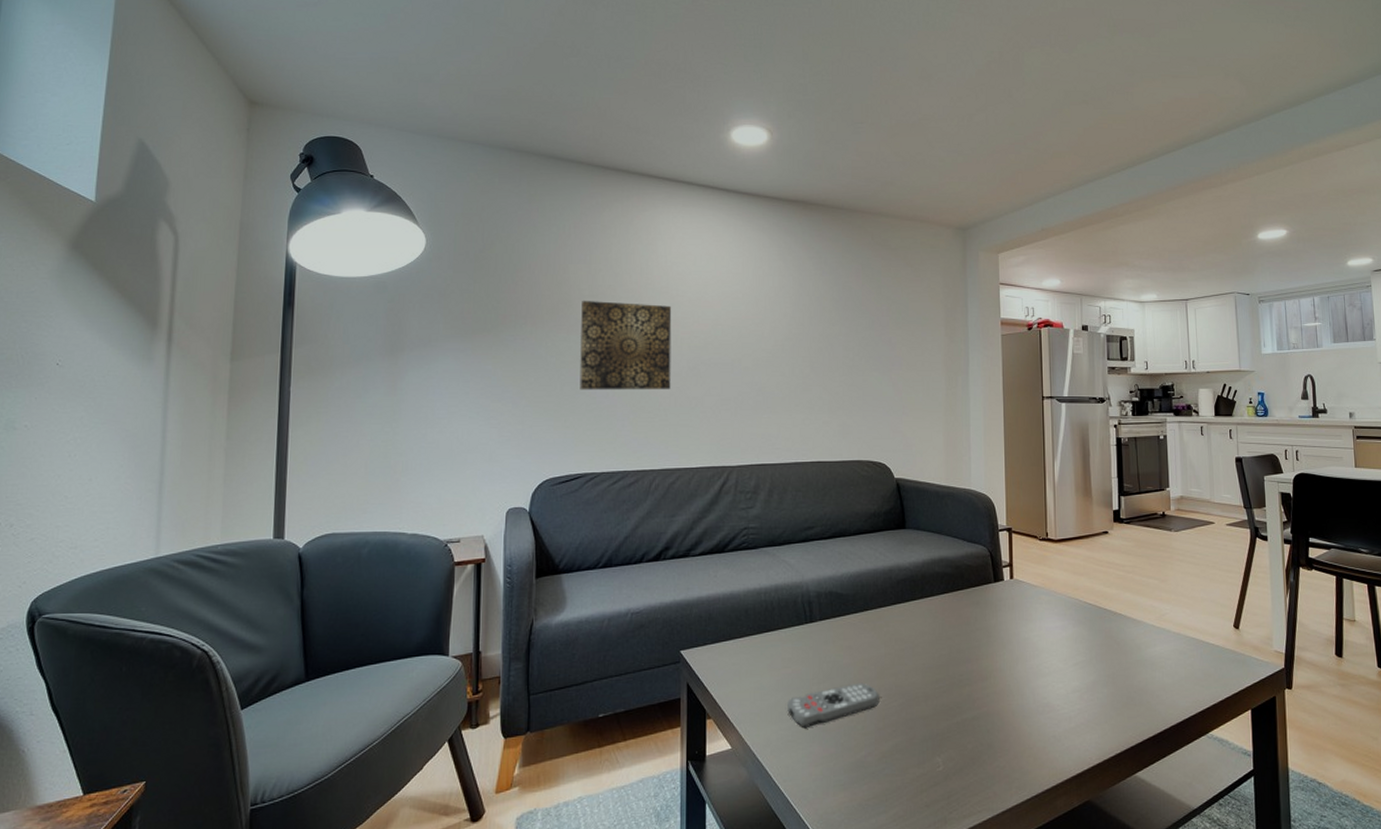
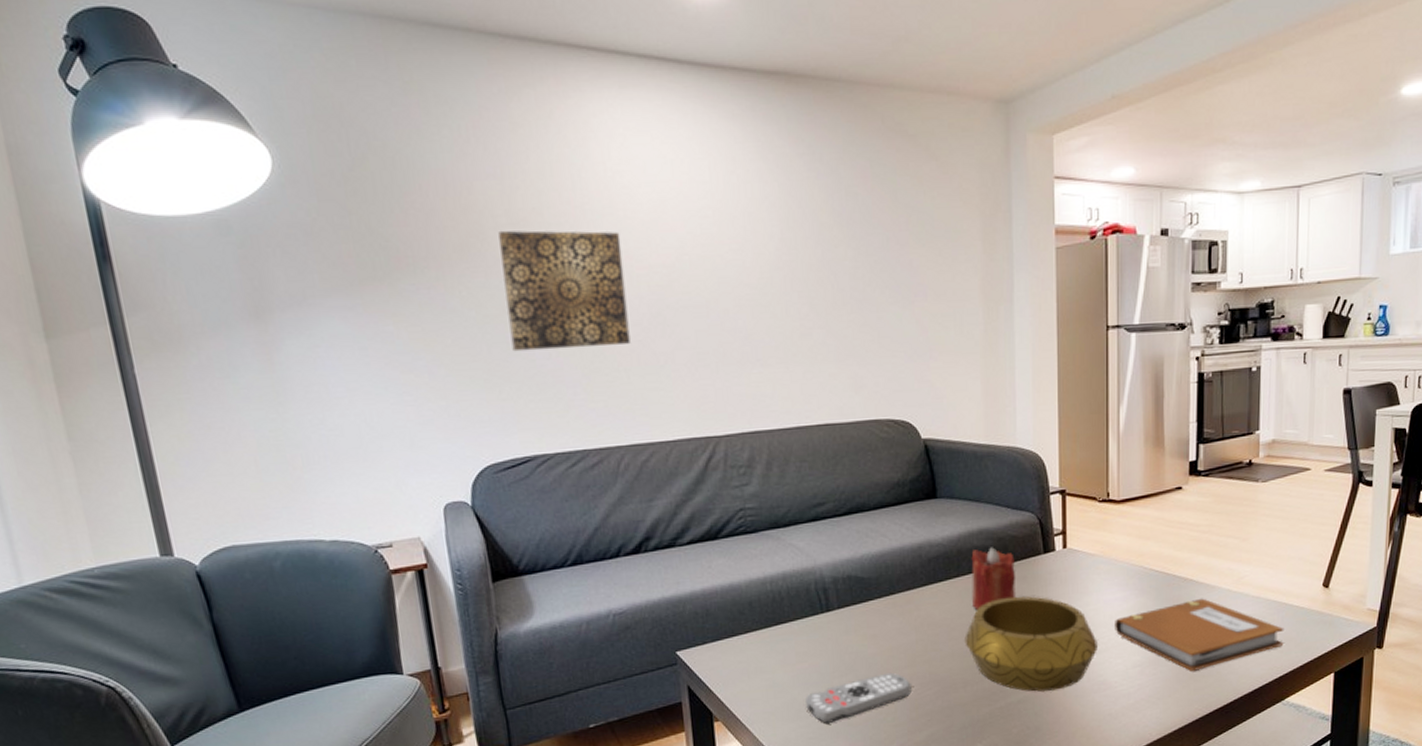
decorative bowl: none [926,620,1041,710] -> present [964,596,1097,692]
candle: none [933,574,971,630] -> present [971,547,1016,611]
notebook: none [1056,631,1204,699] -> present [1115,598,1284,671]

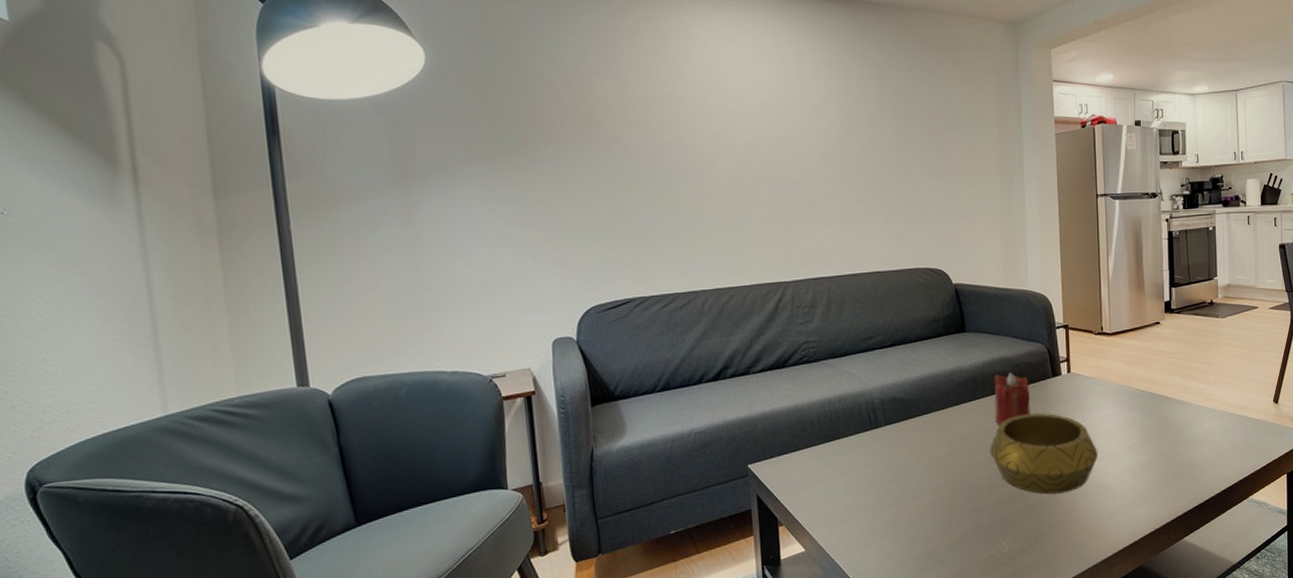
wall art: present [498,230,631,352] -> none [611,115,717,212]
remote control: present [804,672,912,723] -> none [856,480,946,526]
notebook: present [1115,598,1284,671] -> none [1111,413,1246,475]

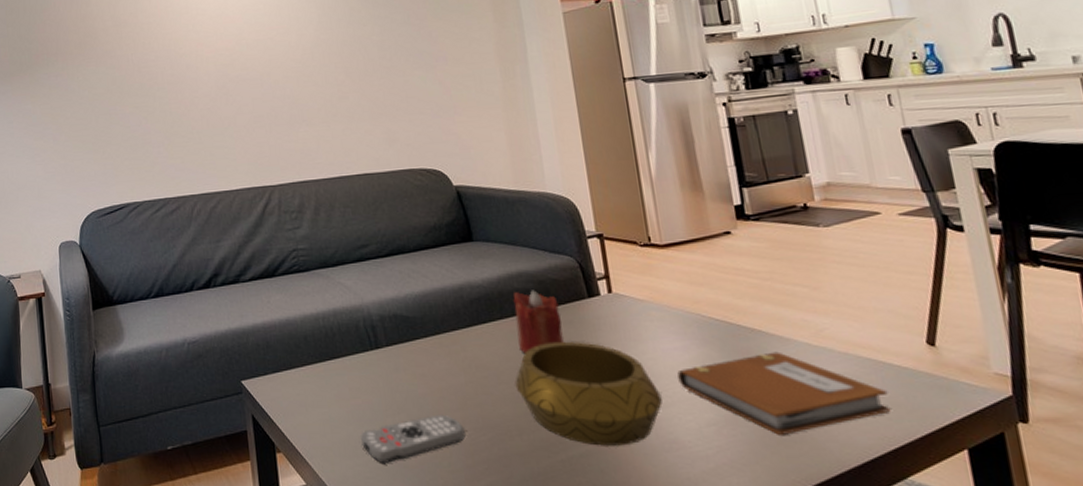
remote control: none [856,480,946,526] -> present [360,414,466,463]
notebook: none [1111,413,1246,475] -> present [677,351,891,435]

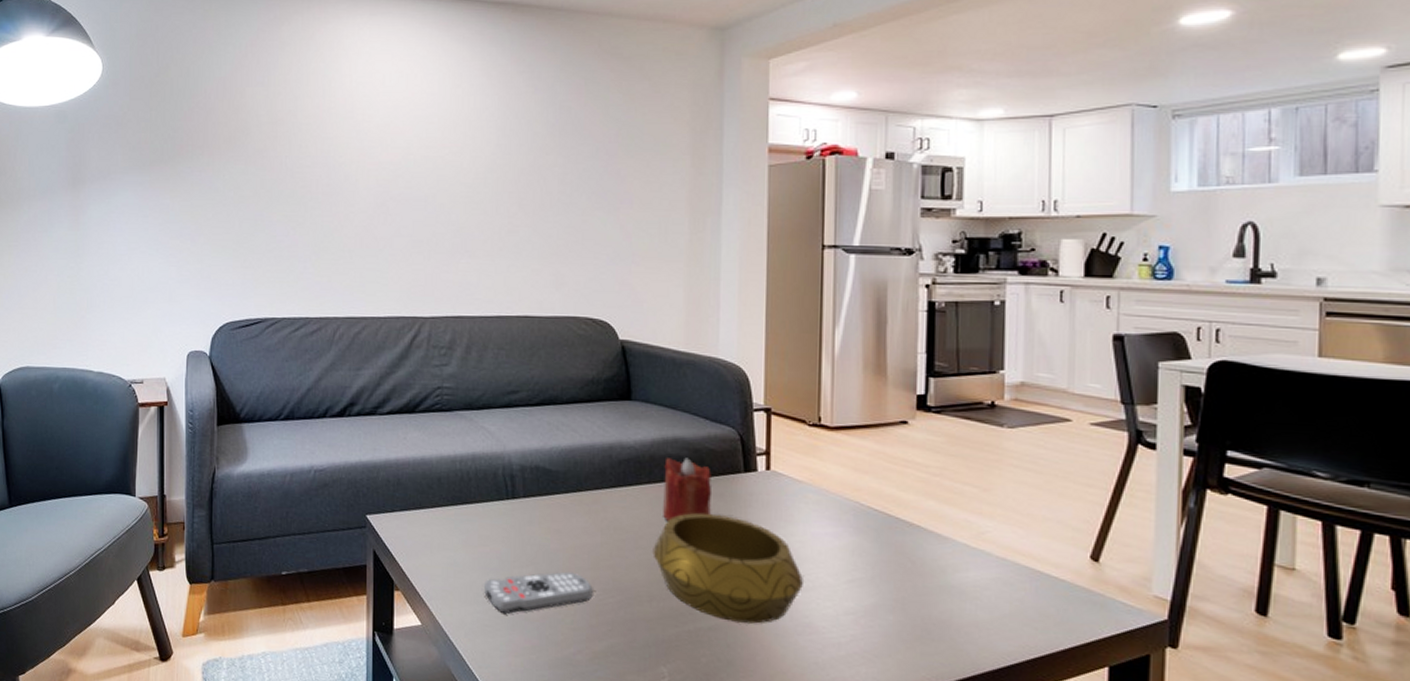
notebook: present [677,351,891,435] -> none [824,548,1039,632]

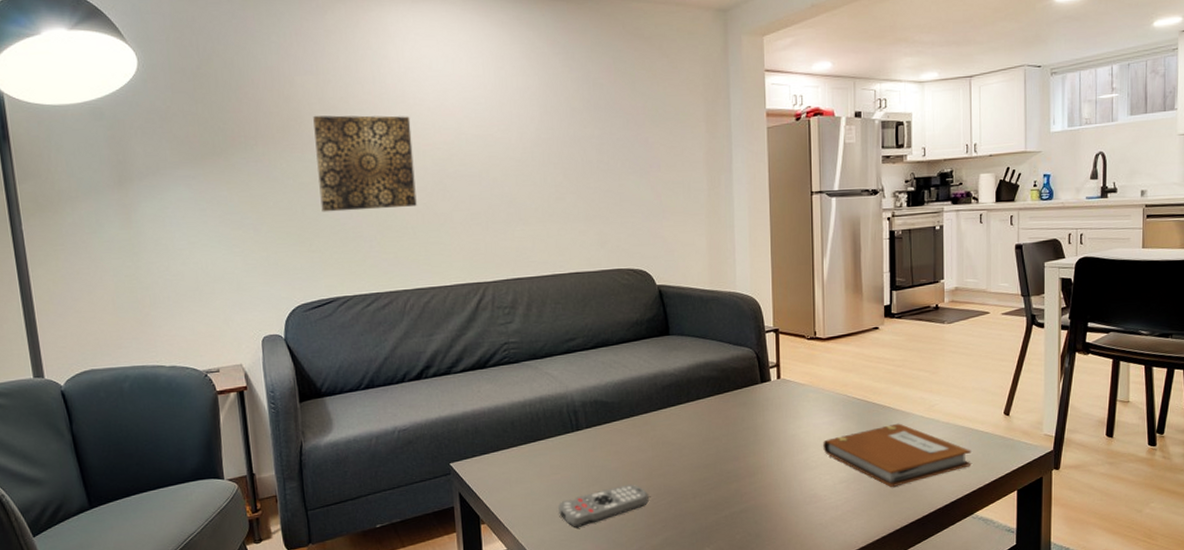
wall art: none [259,127,357,229] -> present [313,115,417,212]
decorative bowl: present [653,513,803,624] -> none [694,420,809,503]
candle: present [663,457,713,522] -> none [699,377,738,432]
notebook: none [824,548,1039,632] -> present [823,423,972,487]

